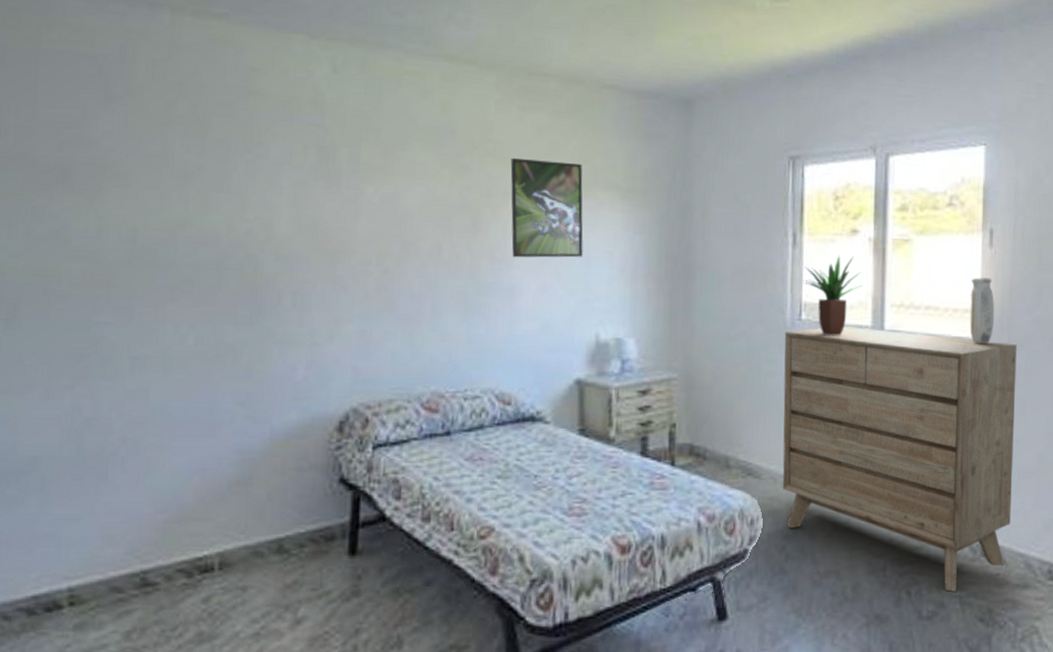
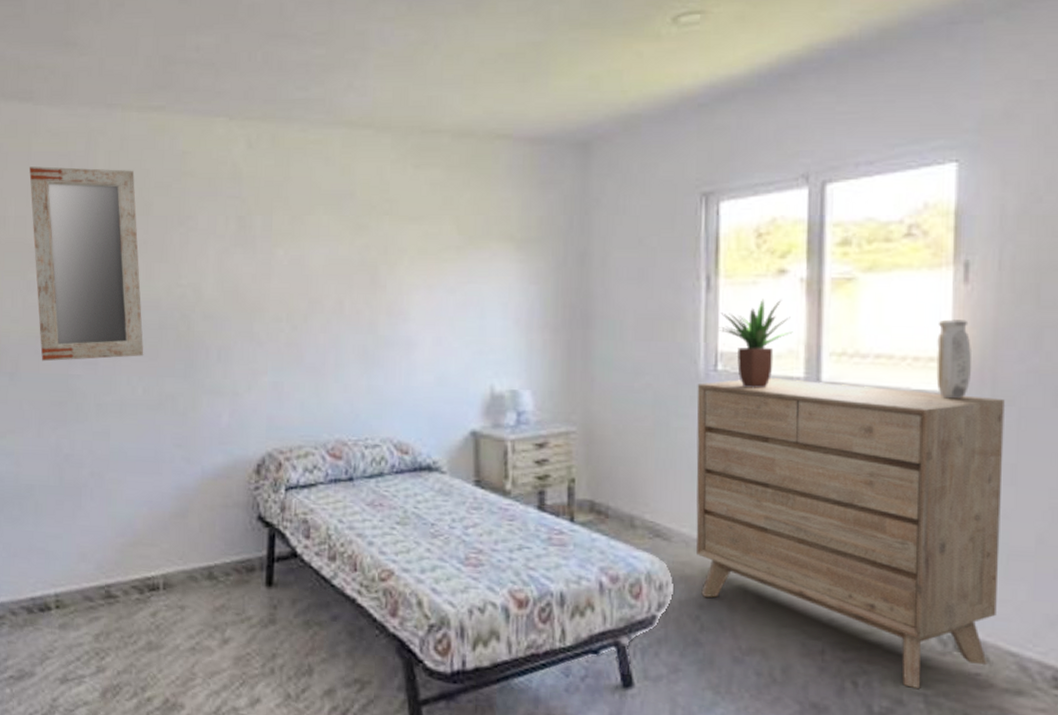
home mirror: none [38,66,197,306] -> present [29,166,144,362]
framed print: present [510,158,584,258] -> none [406,215,477,312]

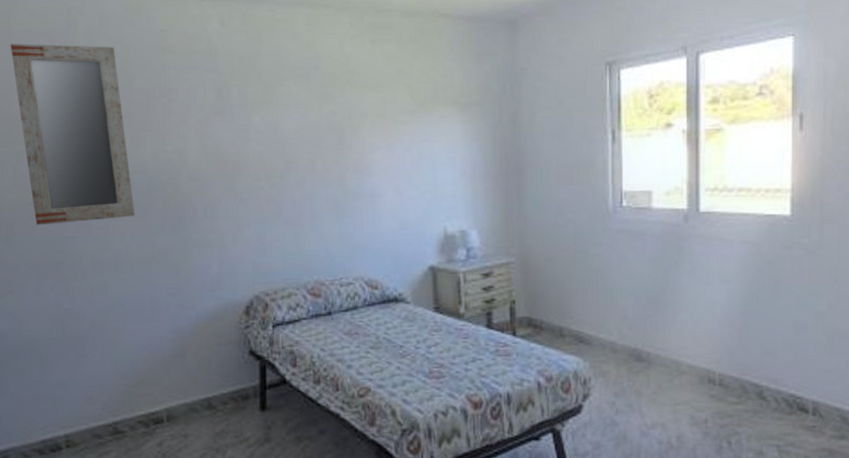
dresser: present [696,378,1005,689] -> none [607,210,829,441]
potted plant: present [718,298,793,388] -> none [622,147,678,219]
vase: present [936,319,971,399] -> none [782,159,805,220]

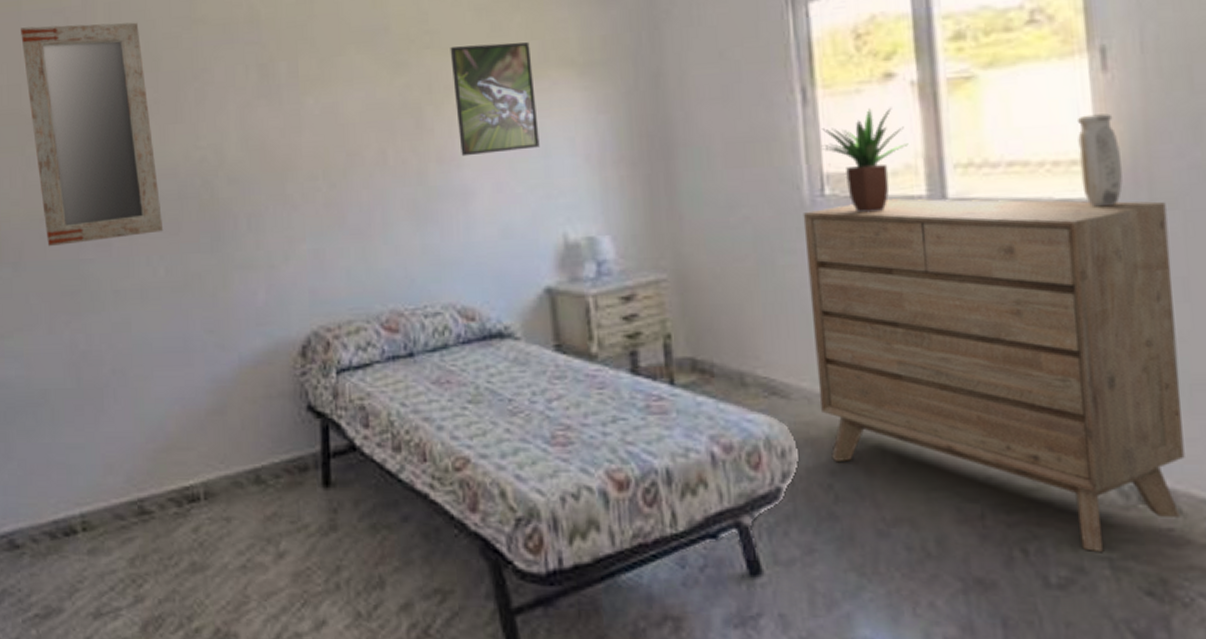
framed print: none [366,84,430,168] -> present [450,42,540,157]
dresser: none [607,210,829,441] -> present [803,198,1185,552]
potted plant: none [622,147,678,219] -> present [821,108,909,213]
vase: none [782,159,805,220] -> present [1076,113,1123,207]

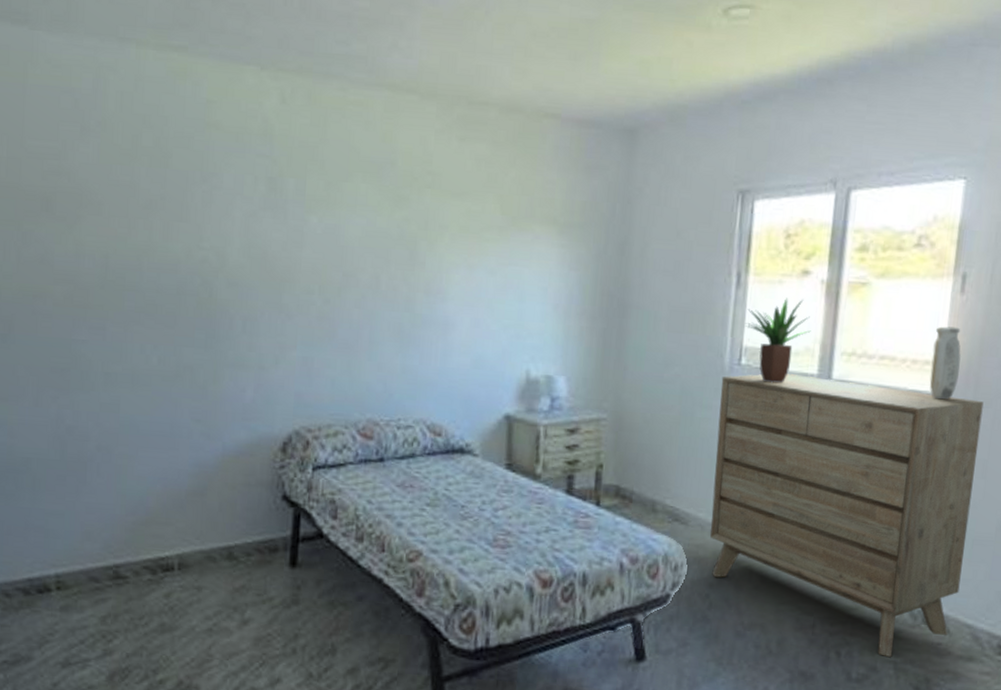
home mirror: present [21,22,164,247] -> none [25,101,160,324]
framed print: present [450,42,540,157] -> none [447,190,520,293]

